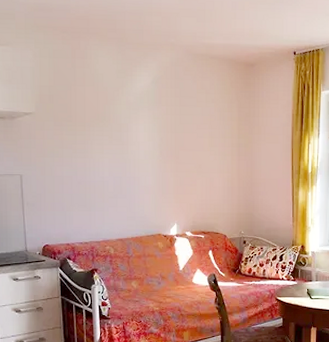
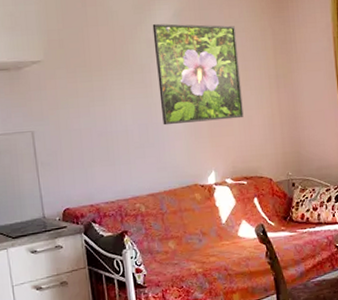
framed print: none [133,89,206,180] -> present [152,24,244,126]

